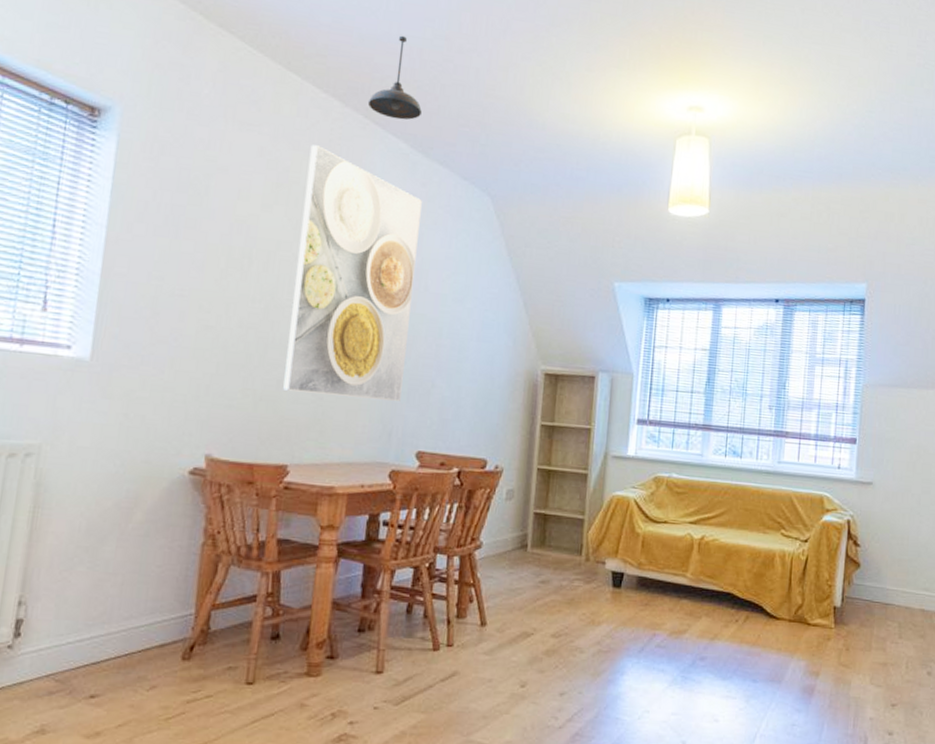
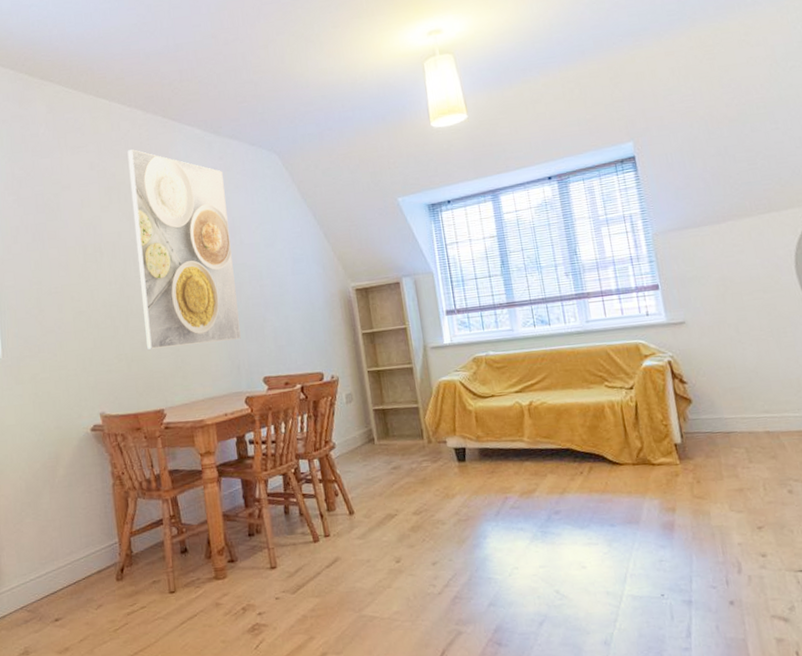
pendant light: present [367,35,422,120] -> none [163,44,206,113]

